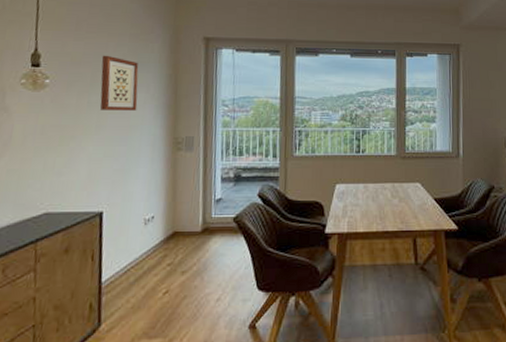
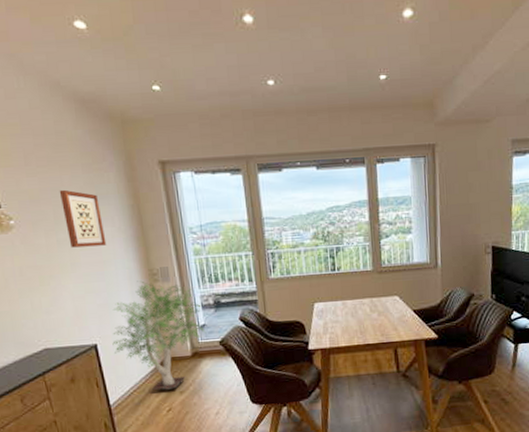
potted tree: none [119,148,222,268] -> present [112,280,207,390]

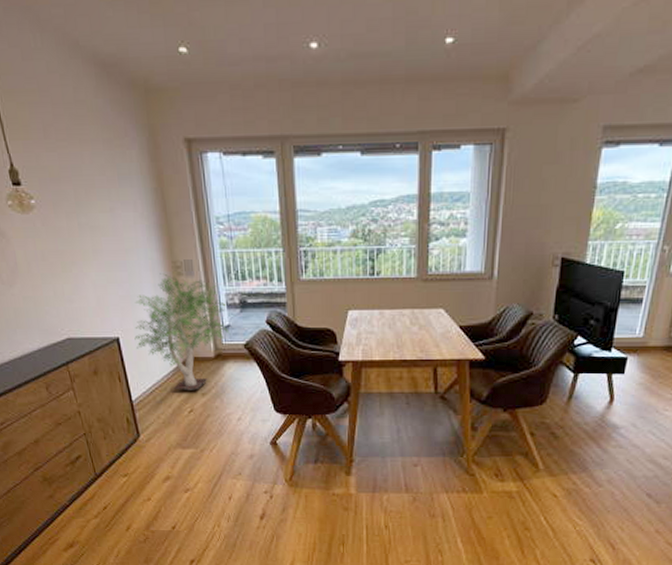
wall art: present [59,189,107,248] -> none [79,167,129,233]

